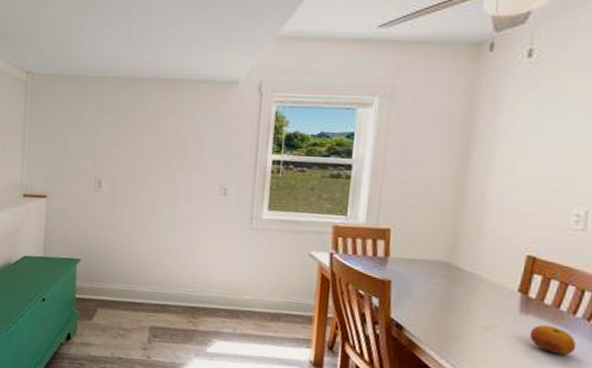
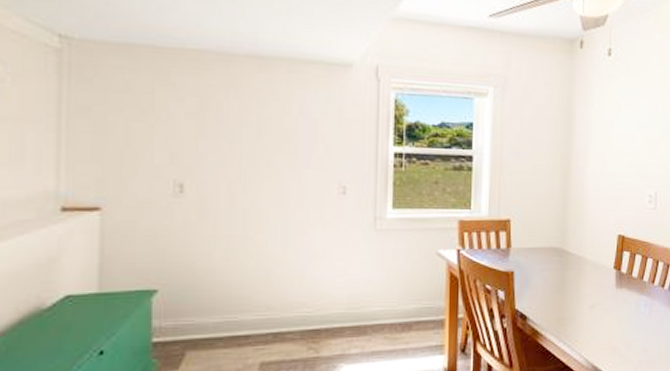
fruit: present [529,324,577,355] -> none [624,295,656,321]

